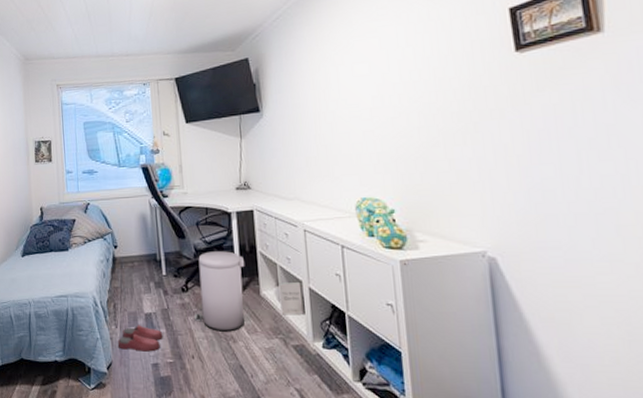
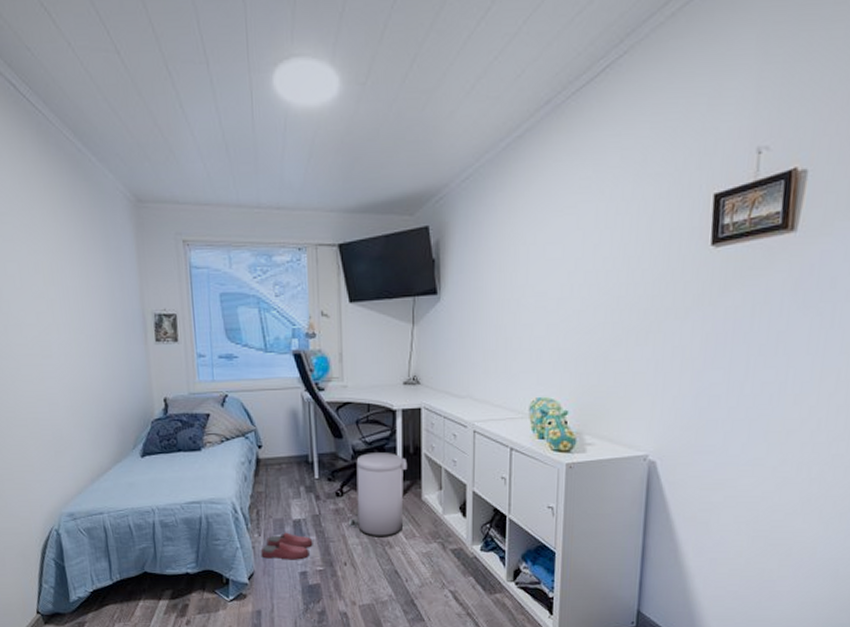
book: present [278,283,304,316] -> none [442,486,465,520]

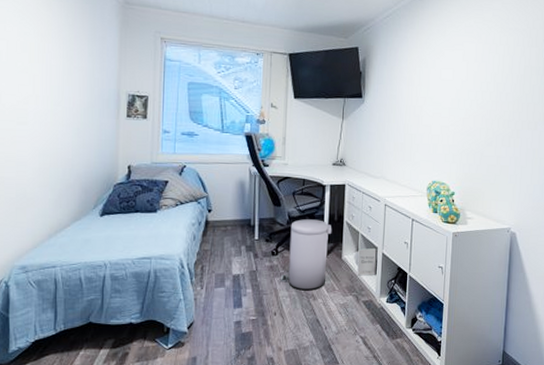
slippers: present [260,532,313,560] -> none [201,286,249,311]
book: none [442,486,465,520] -> present [357,248,377,276]

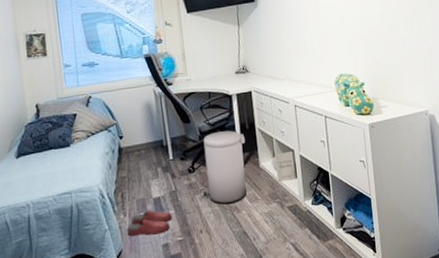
slippers: none [201,286,249,311] -> present [126,210,172,236]

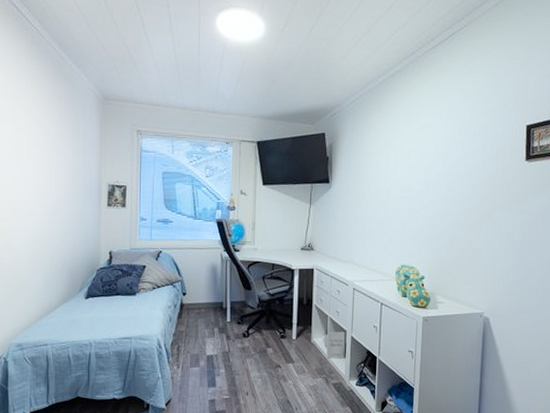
slippers: present [126,210,172,236] -> none [178,366,222,390]
pedal bin: present [201,130,247,205] -> none [251,302,301,372]

